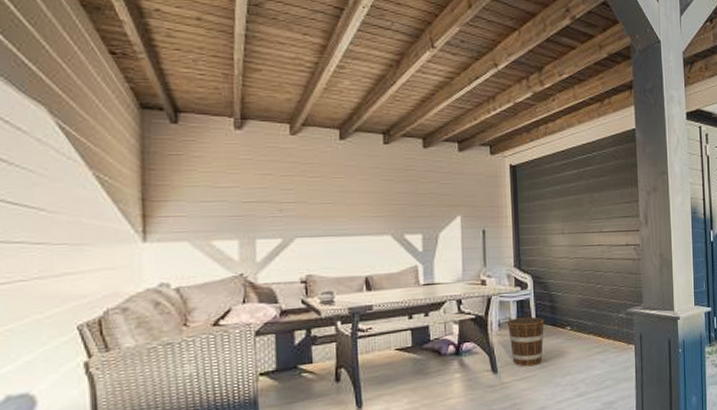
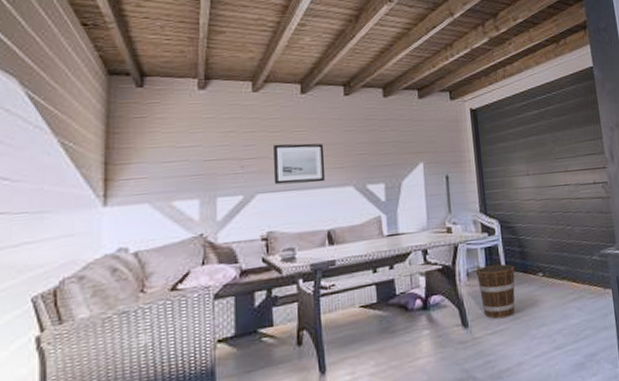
wall art: none [311,189,364,230] -> present [273,143,326,185]

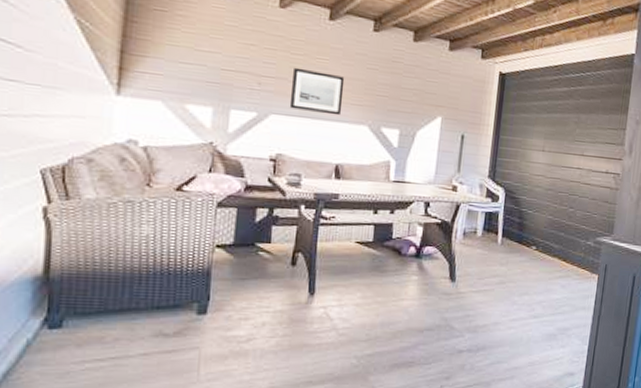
bucket: present [475,263,516,319] -> none [472,229,511,281]

